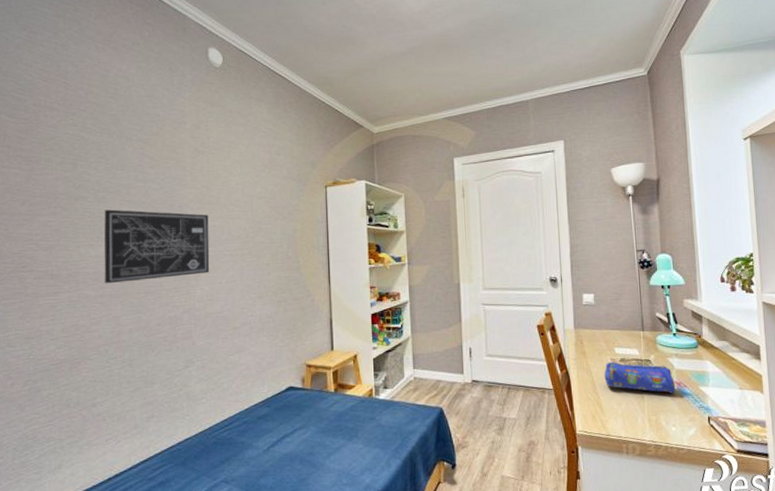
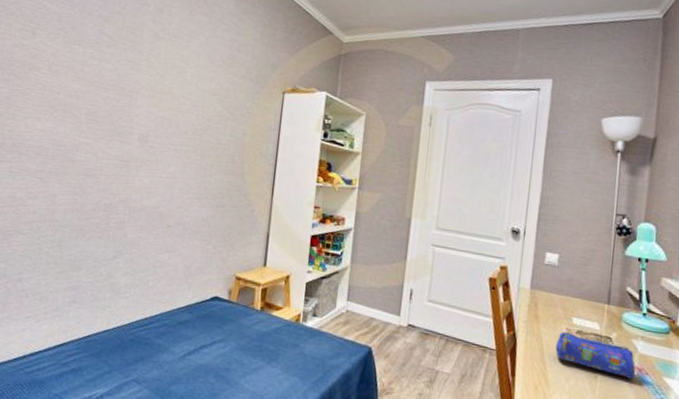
wall art: present [104,209,210,284] -> none [46,83,159,165]

